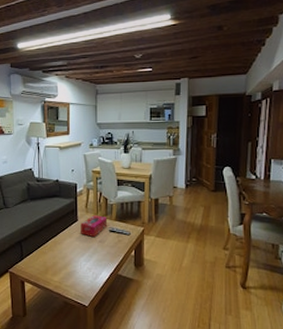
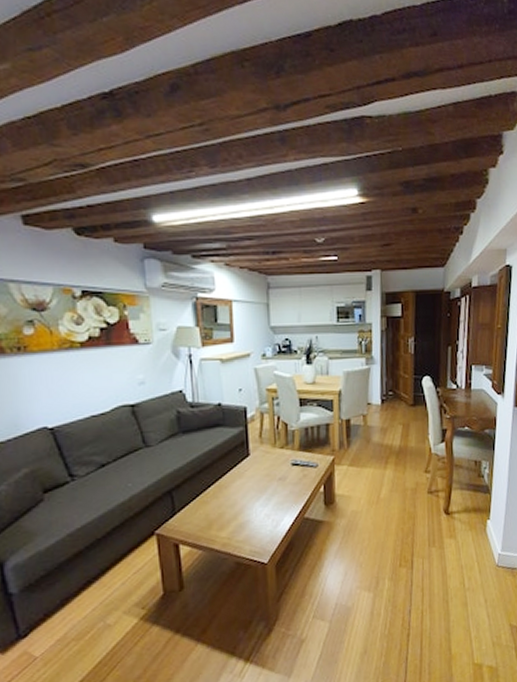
tissue box: present [81,214,108,237] -> none [254,445,289,474]

